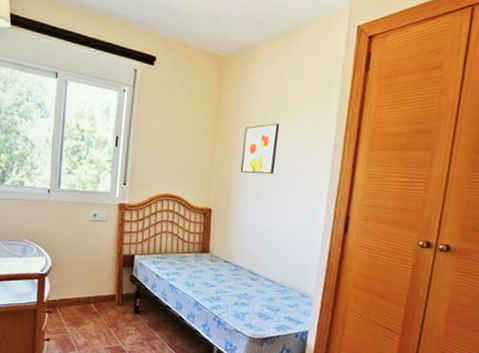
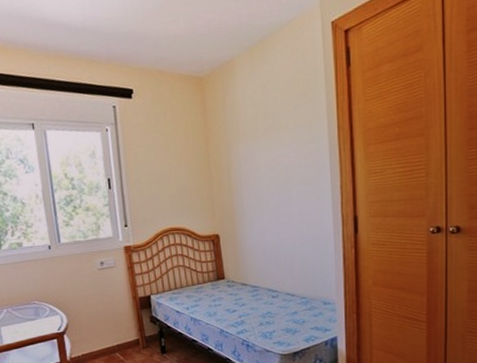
wall art: present [240,122,279,174] -> none [237,135,275,193]

